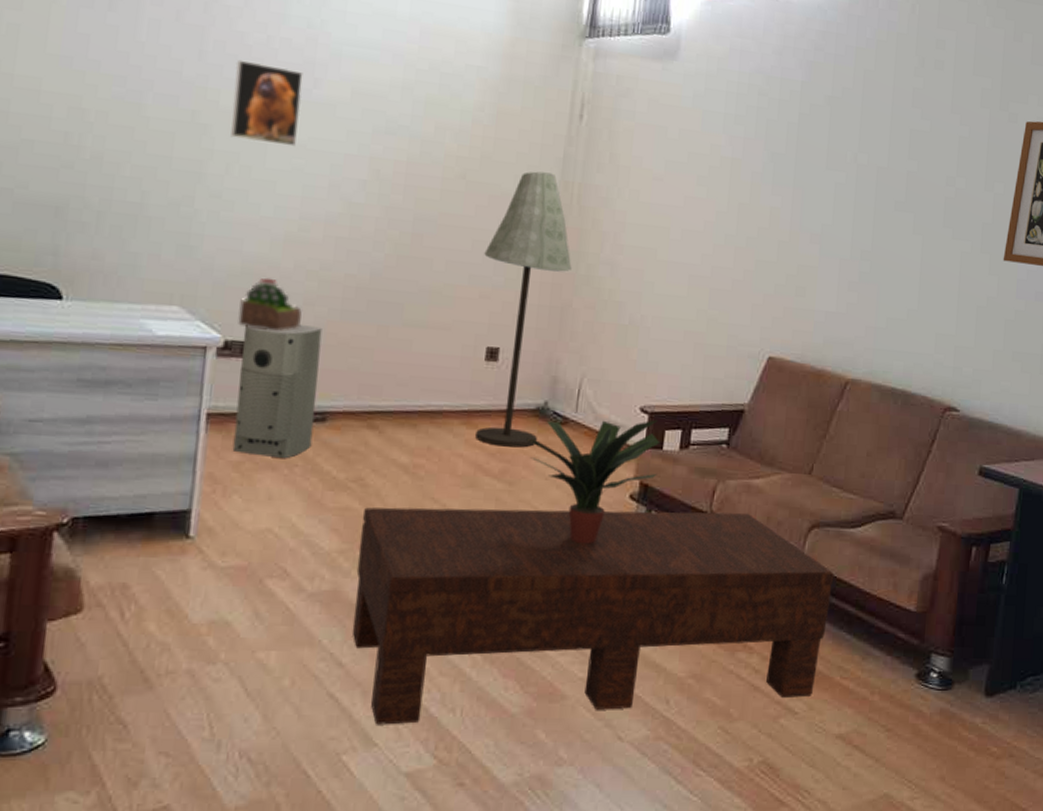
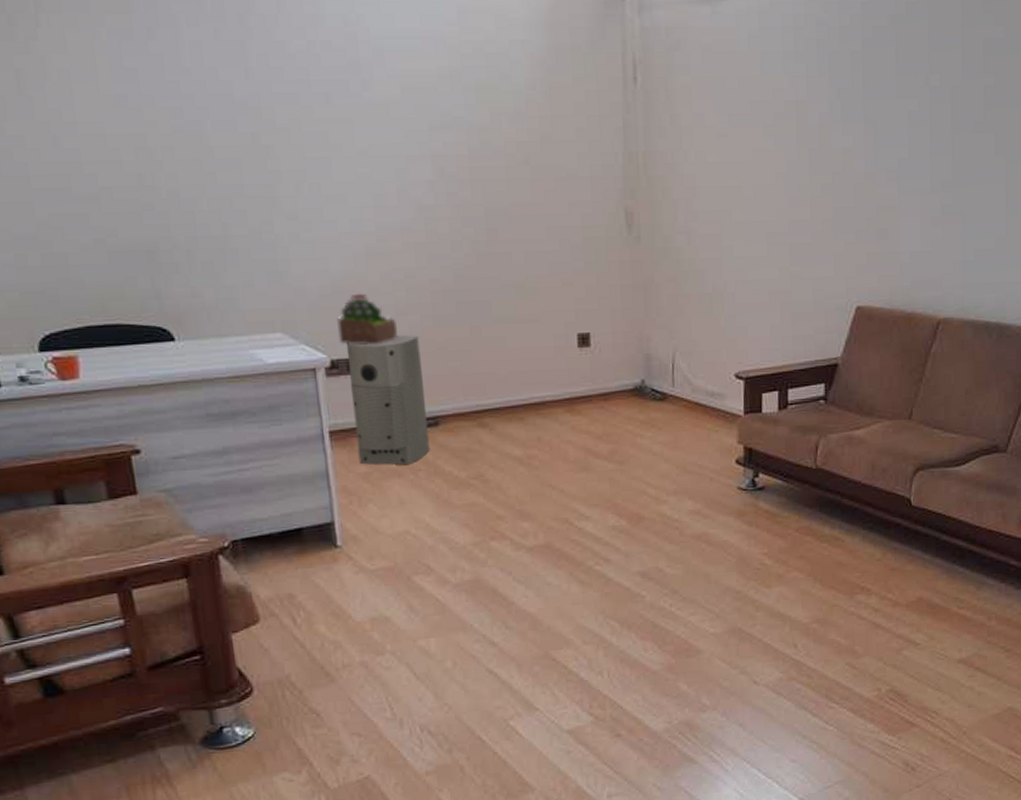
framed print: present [231,59,303,147] -> none [282,71,357,157]
coffee table: present [351,507,834,725] -> none [488,464,943,693]
floor lamp: present [475,171,572,448] -> none [560,145,648,429]
potted plant: present [526,411,661,544] -> none [629,384,760,512]

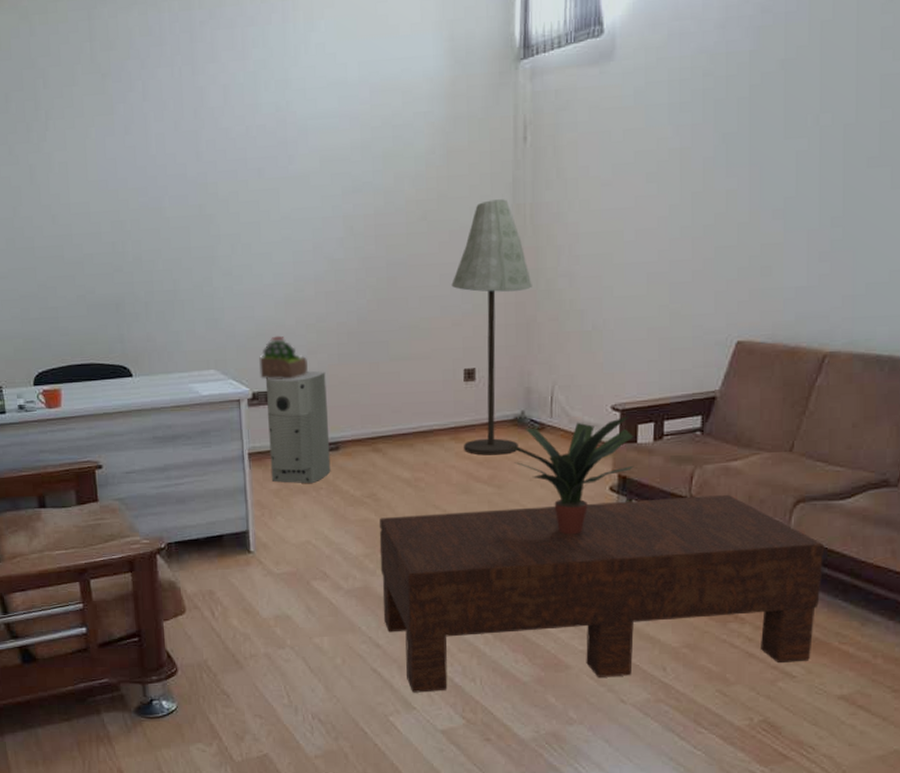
coffee table: none [488,464,943,693] -> present [379,494,825,693]
floor lamp: none [560,145,648,429] -> present [451,199,532,455]
potted plant: none [629,384,760,512] -> present [509,416,635,535]

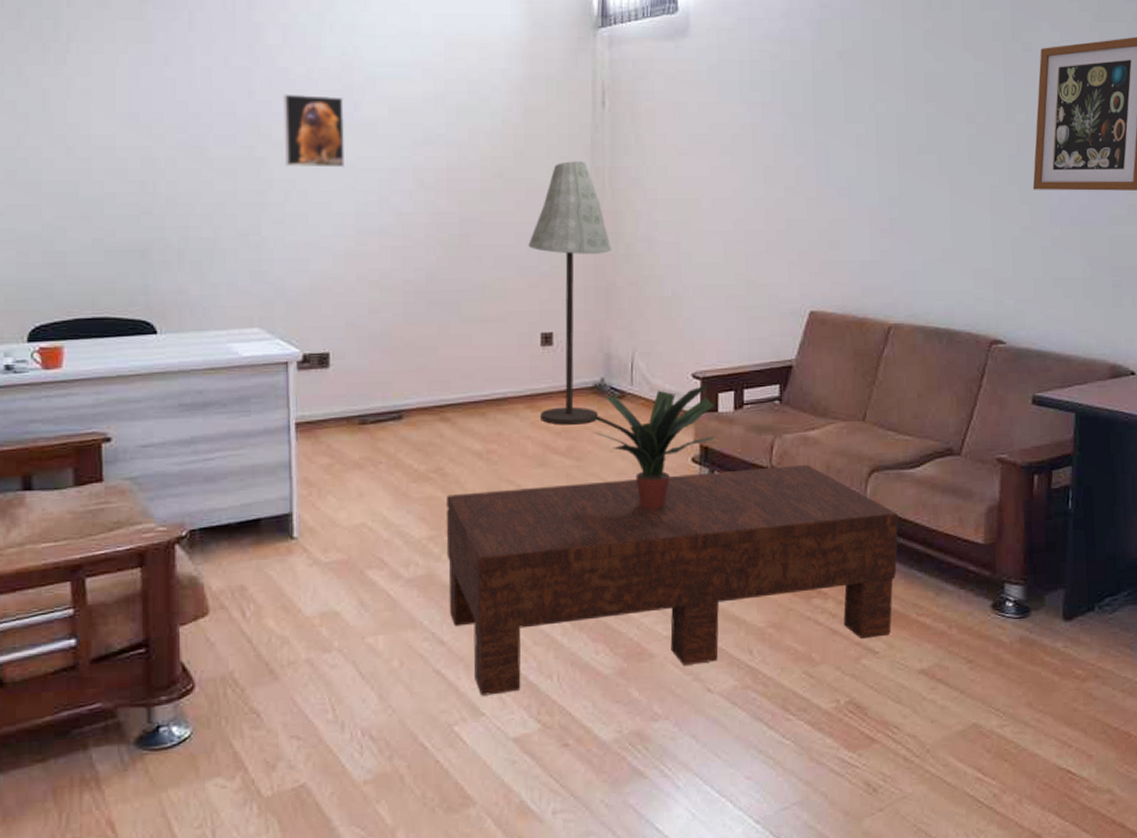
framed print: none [225,152,282,222] -> present [282,94,345,168]
succulent plant: present [259,335,308,380] -> none [313,292,369,340]
air purifier: present [265,370,331,484] -> none [319,331,392,458]

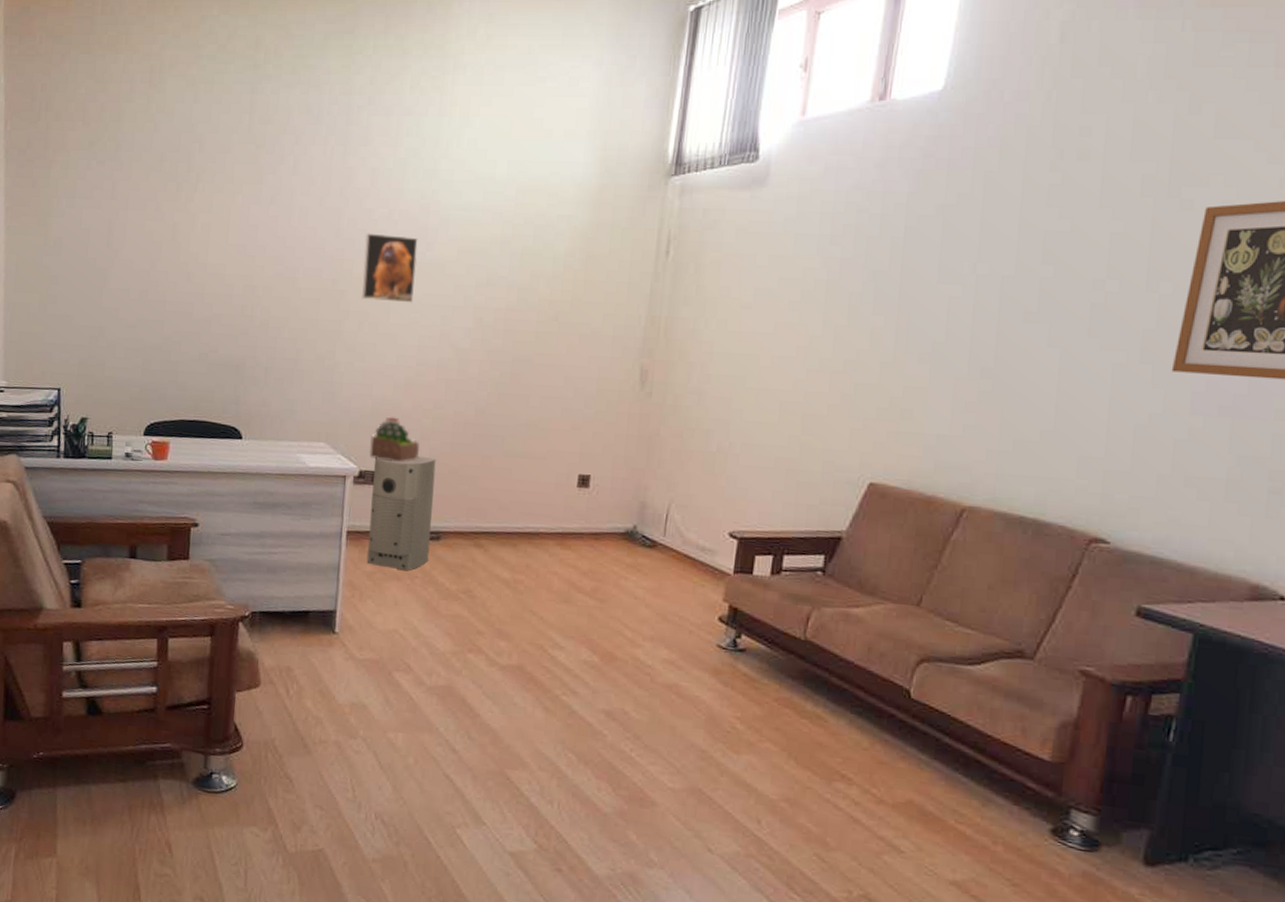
succulent plant: none [313,292,369,340] -> present [369,417,419,462]
air purifier: none [319,331,392,458] -> present [366,455,436,571]
coffee table: present [445,464,899,696] -> none [463,616,948,837]
floor lamp: present [528,161,611,425] -> none [569,309,659,568]
potted plant: present [588,384,716,510] -> none [616,534,750,662]

